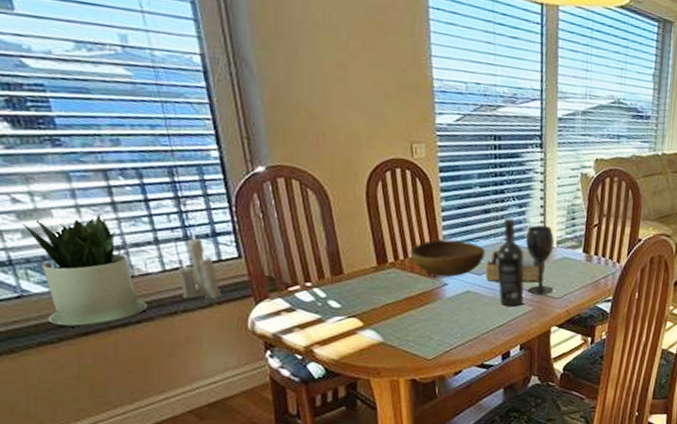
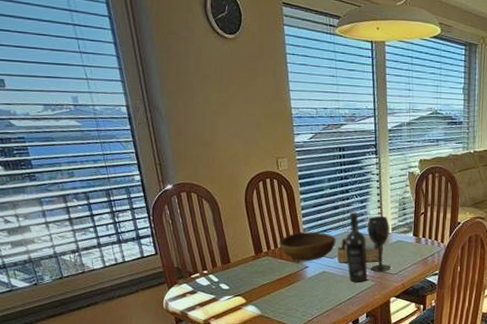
planter: present [23,214,148,328] -> none [12,227,94,312]
candle: present [178,231,223,299] -> none [114,236,145,287]

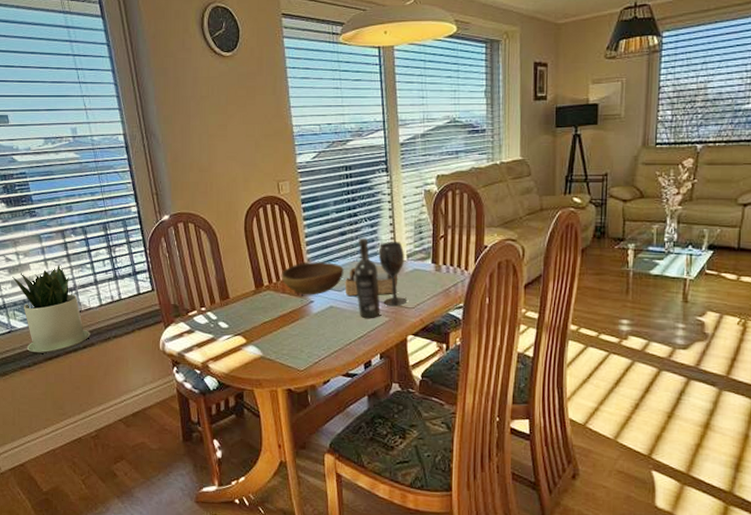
planter: none [12,227,94,312] -> present [12,264,90,354]

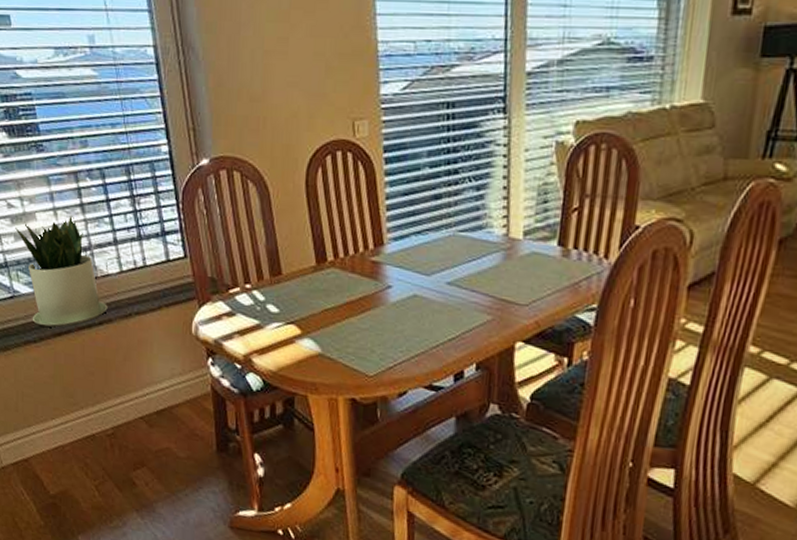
bowl: present [281,262,344,296] -> none [350,232,435,279]
napkin holder: present [345,266,398,296] -> none [435,244,509,285]
wine bottle: present [354,237,381,319] -> none [449,204,482,316]
wine glass: present [378,242,406,307] -> none [483,211,521,302]

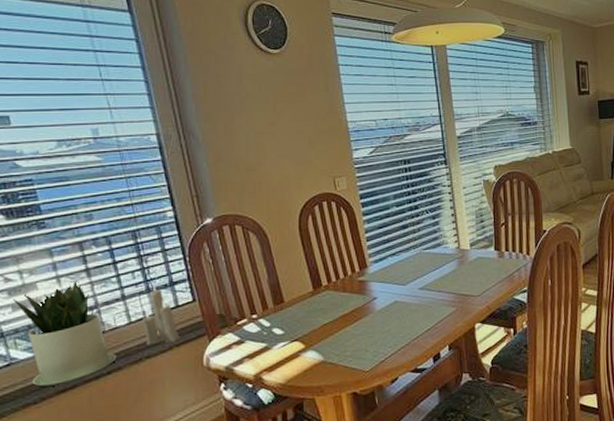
candle: none [133,230,170,302] -> present [142,284,181,345]

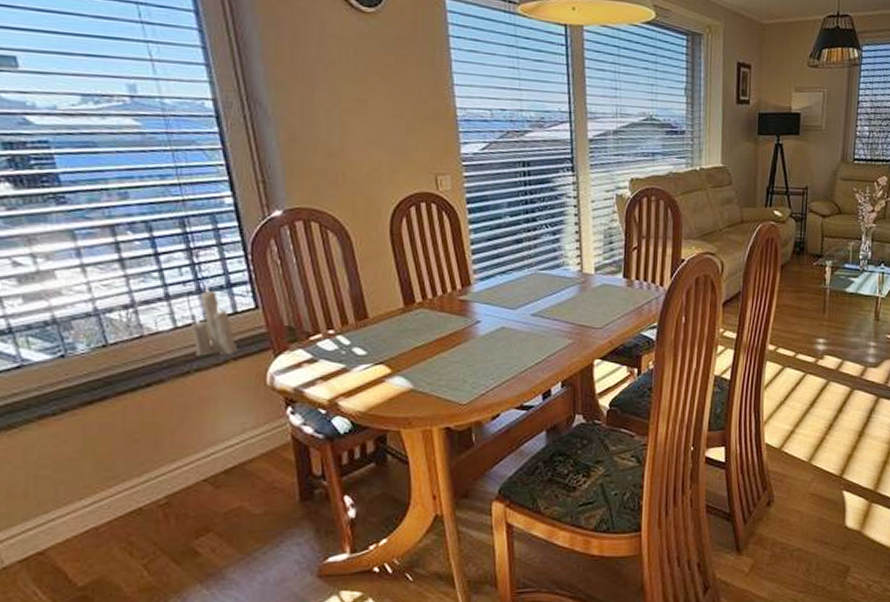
planter: present [13,281,117,388] -> none [24,272,158,397]

